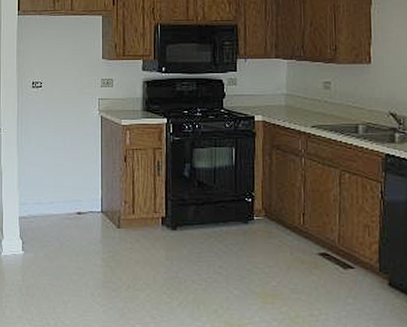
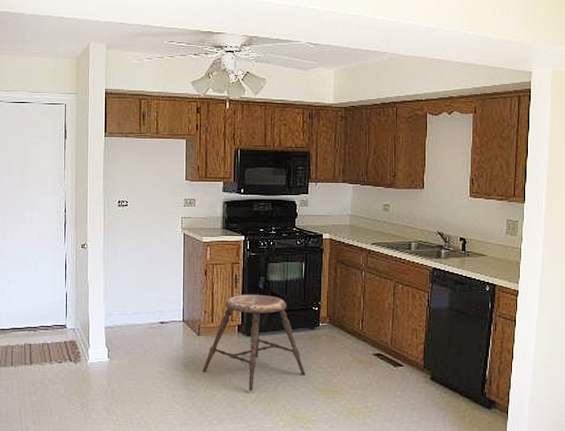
stool: none [124,182,239,292] -> present [203,294,305,391]

